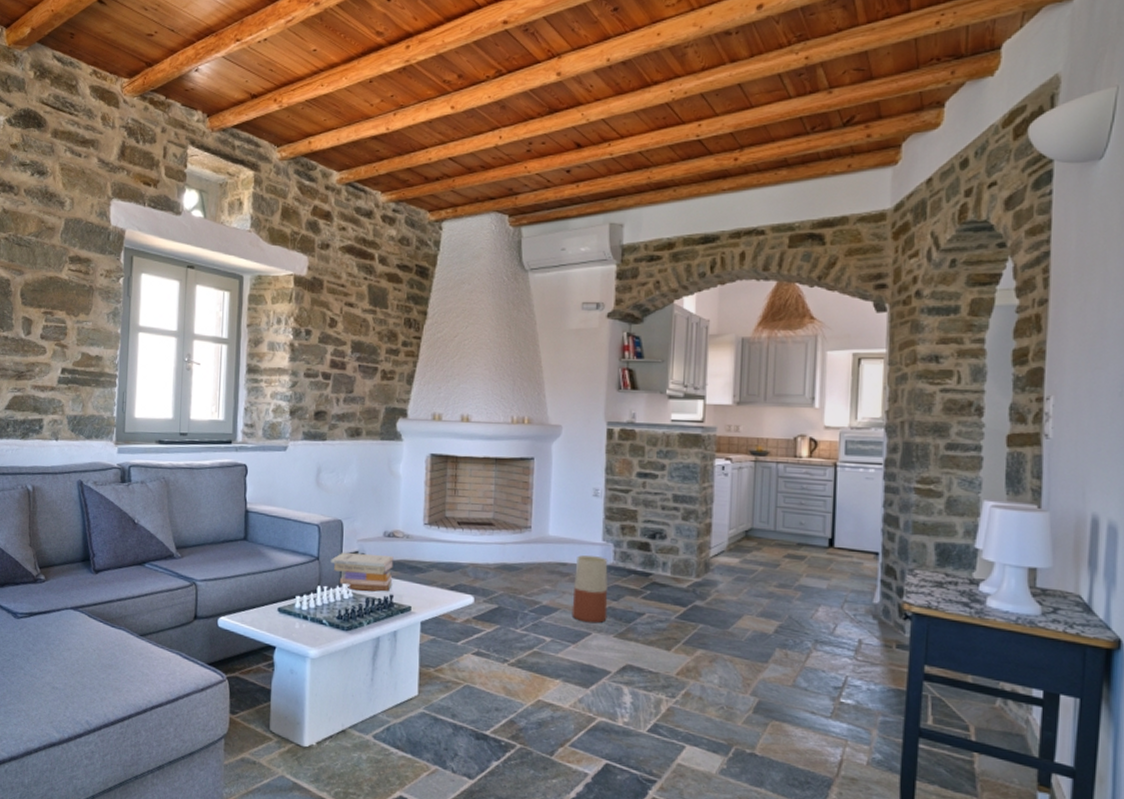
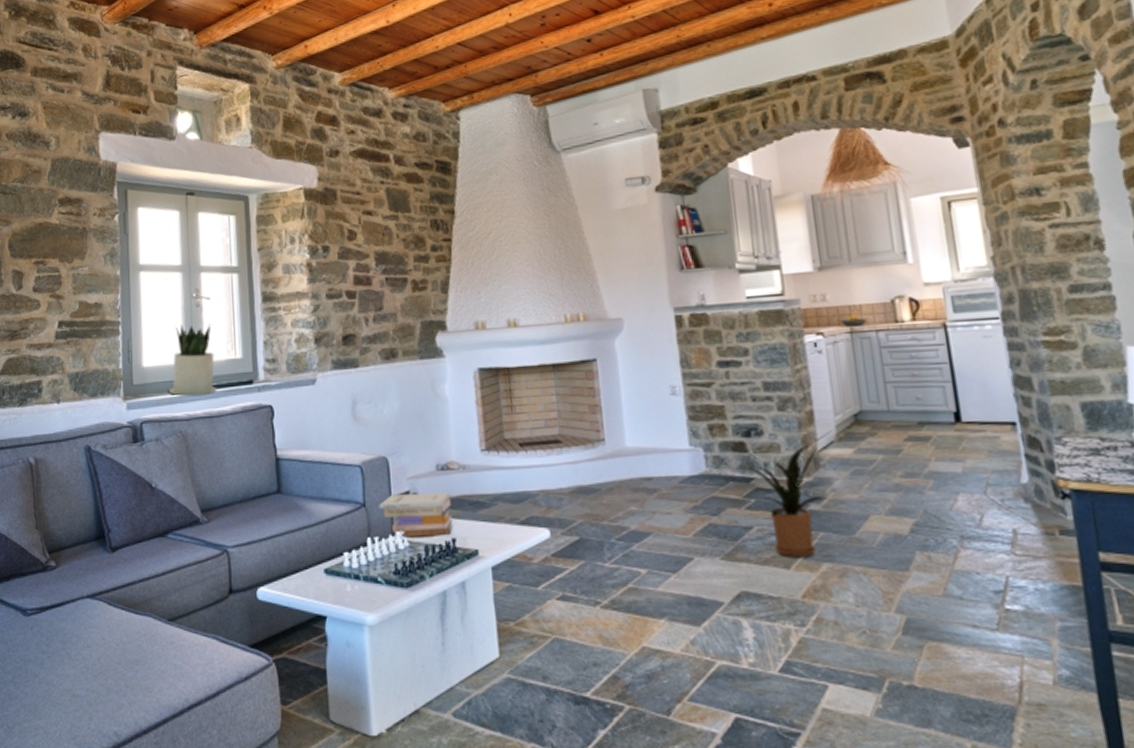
planter: none [156,384,199,450] -> present [168,324,217,397]
vase: present [571,555,608,624] -> none [662,464,710,546]
house plant: none [643,552,713,643] -> present [741,446,830,558]

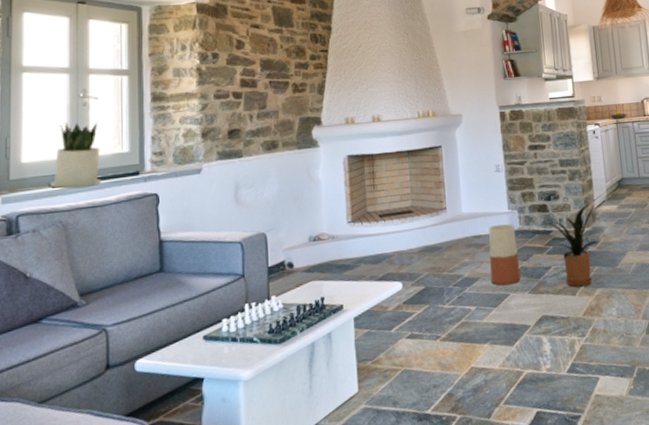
books: present [379,491,454,538] -> none [257,258,323,301]
vase: none [662,464,710,546] -> present [488,223,521,286]

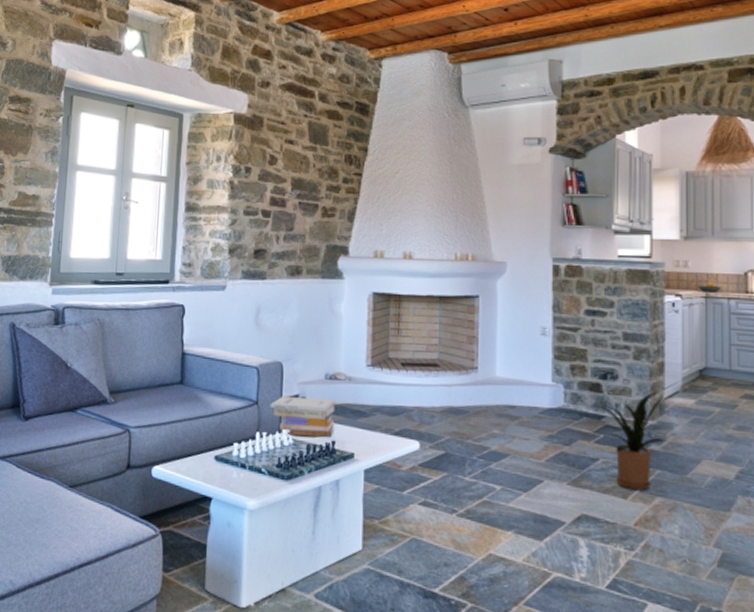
planter: present [49,121,102,190] -> none [91,223,137,290]
books: none [257,258,323,301] -> present [270,395,336,438]
vase: present [488,223,521,286] -> none [522,396,560,470]

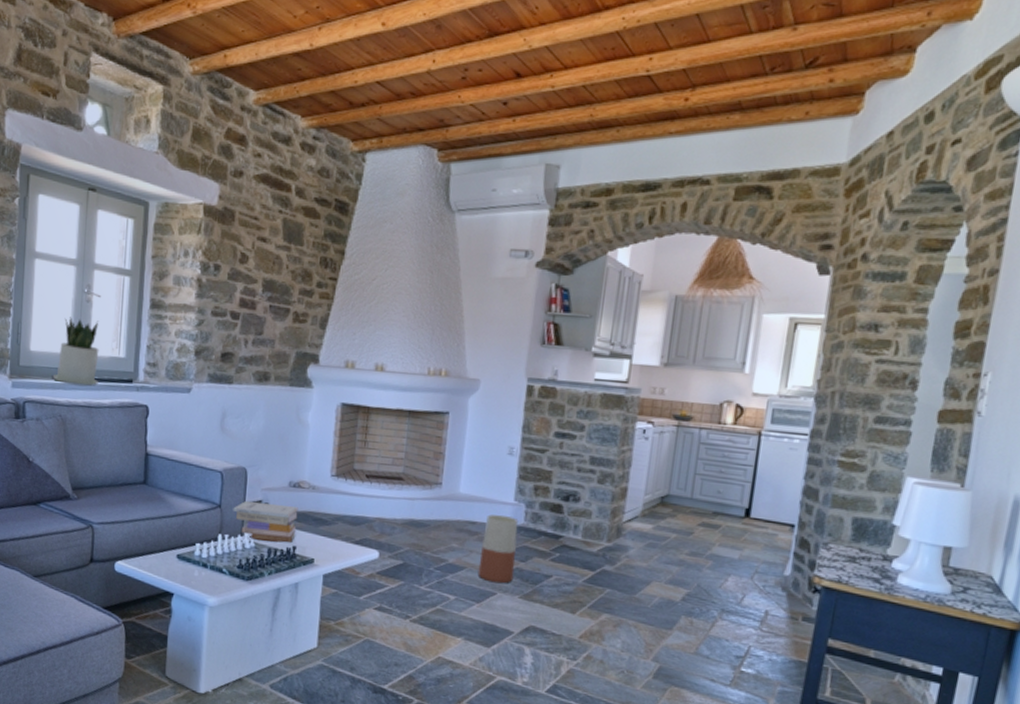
planter: none [91,223,137,290] -> present [52,317,99,387]
vase: none [522,396,560,470] -> present [477,514,519,584]
house plant: present [595,393,669,491] -> none [554,516,623,607]

